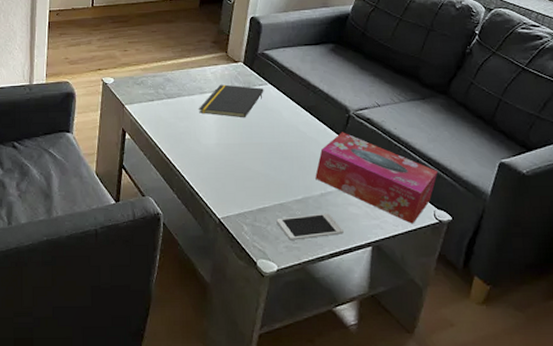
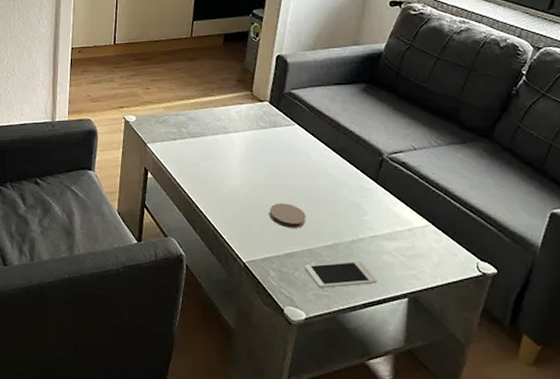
notepad: present [199,84,264,118] -> none [223,124,291,159]
coaster: none [243,160,278,184] -> present [269,203,306,228]
tissue box: present [315,132,438,224] -> none [346,176,481,276]

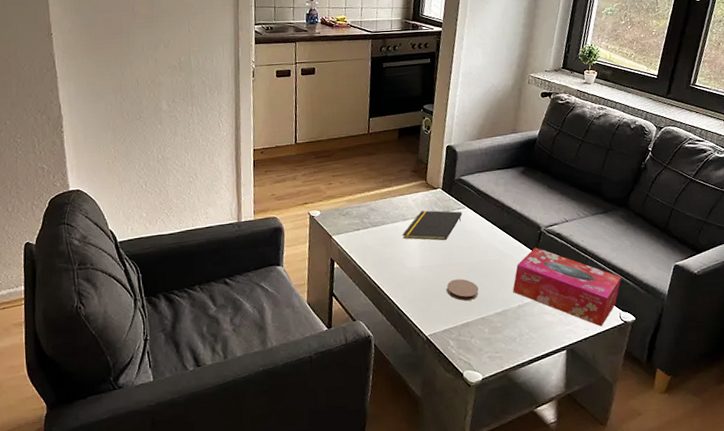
notepad: none [223,124,291,159] -> present [402,210,462,241]
cell phone: present [304,260,377,288] -> none [479,322,541,351]
tissue box: none [346,176,481,276] -> present [513,247,621,327]

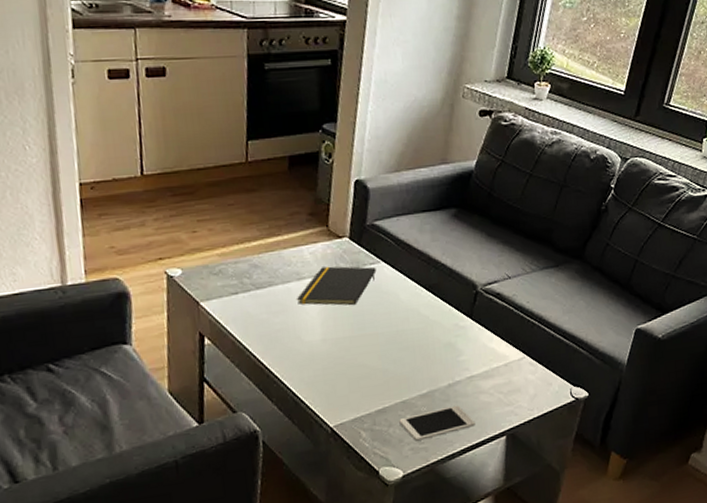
coaster: present [446,278,479,301] -> none [356,353,399,382]
cell phone: none [479,322,541,351] -> present [399,405,475,441]
tissue box: present [513,247,621,327] -> none [441,311,573,406]

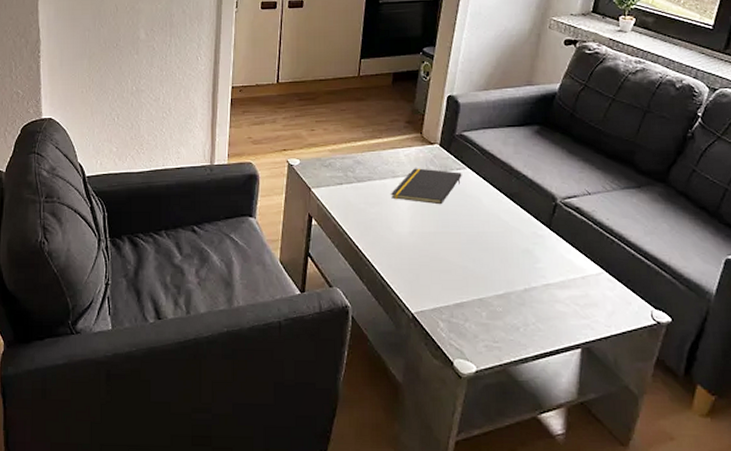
cell phone: present [399,405,475,441] -> none [475,310,550,339]

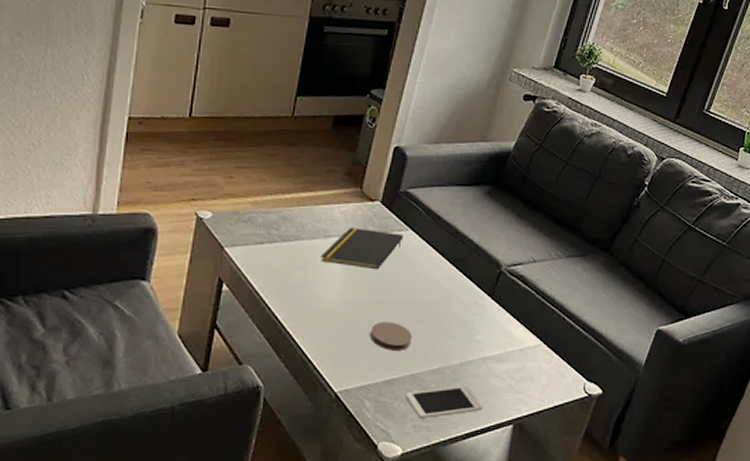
coaster: none [439,251,477,277] -> present [370,322,412,351]
cell phone: none [475,310,550,339] -> present [405,386,483,418]

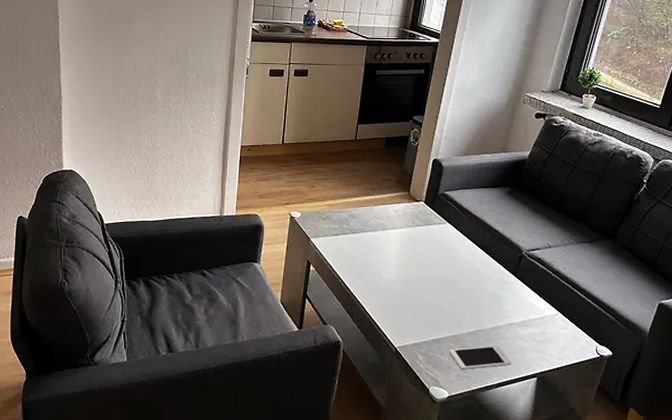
notepad: present [321,227,404,270] -> none [381,222,443,255]
coaster: present [370,322,412,351] -> none [420,294,453,317]

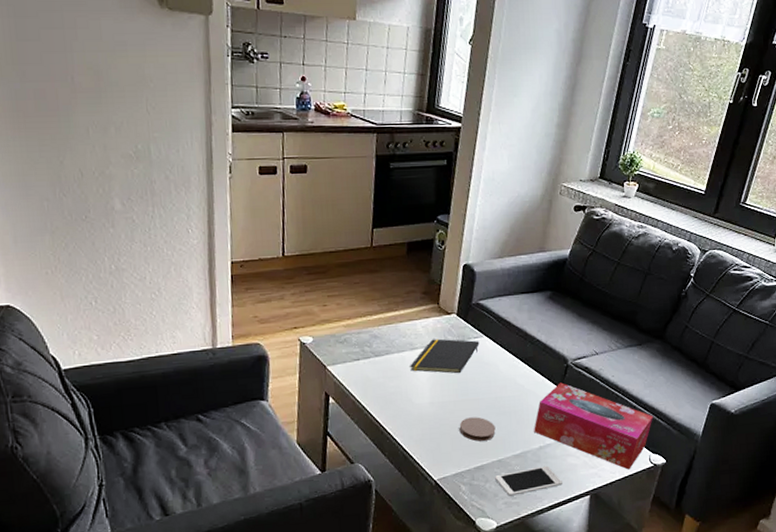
notepad: none [381,222,443,255] -> present [410,339,480,374]
coaster: none [420,294,453,317] -> present [459,417,496,442]
tissue box: none [487,270,601,358] -> present [534,382,653,470]

